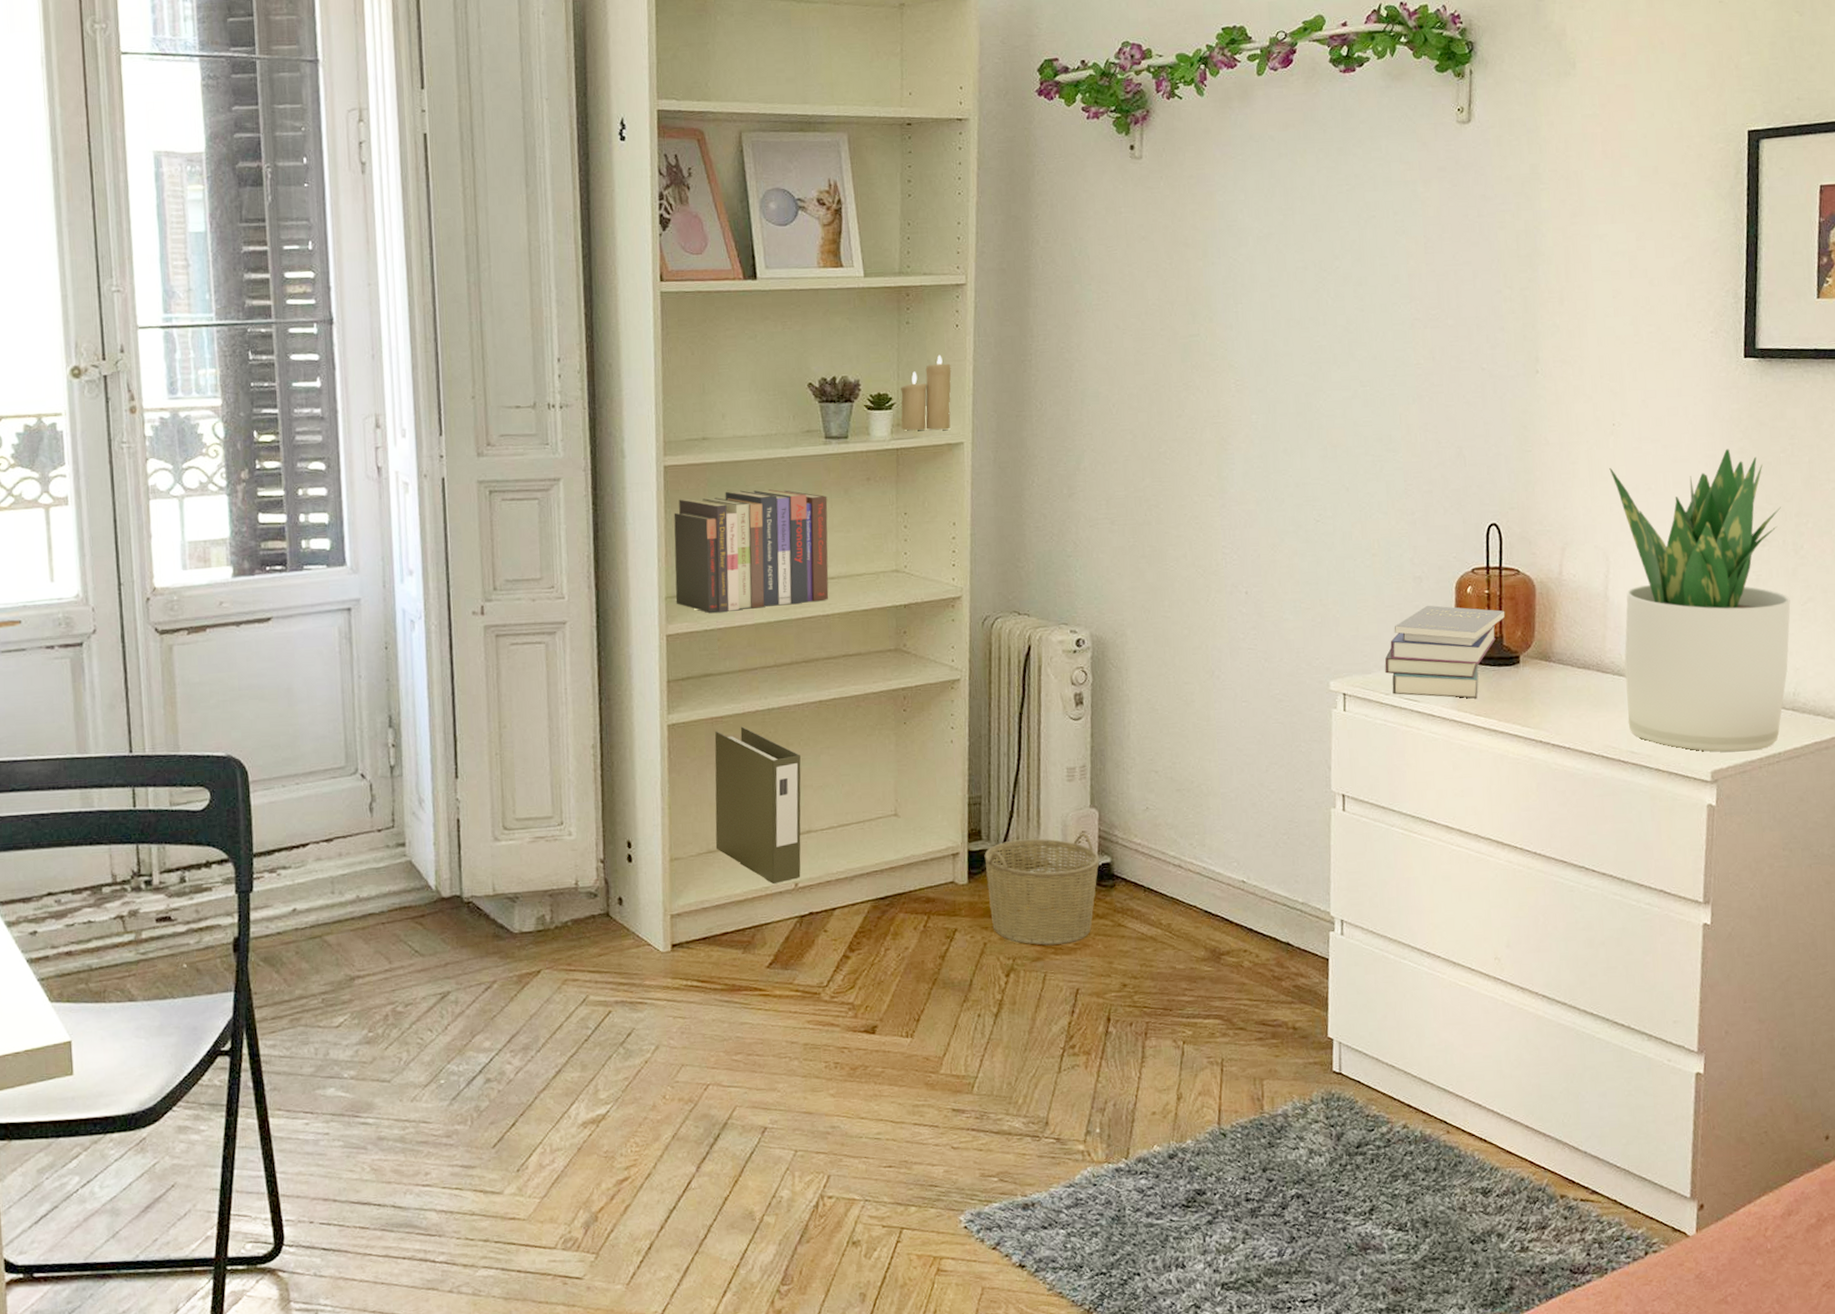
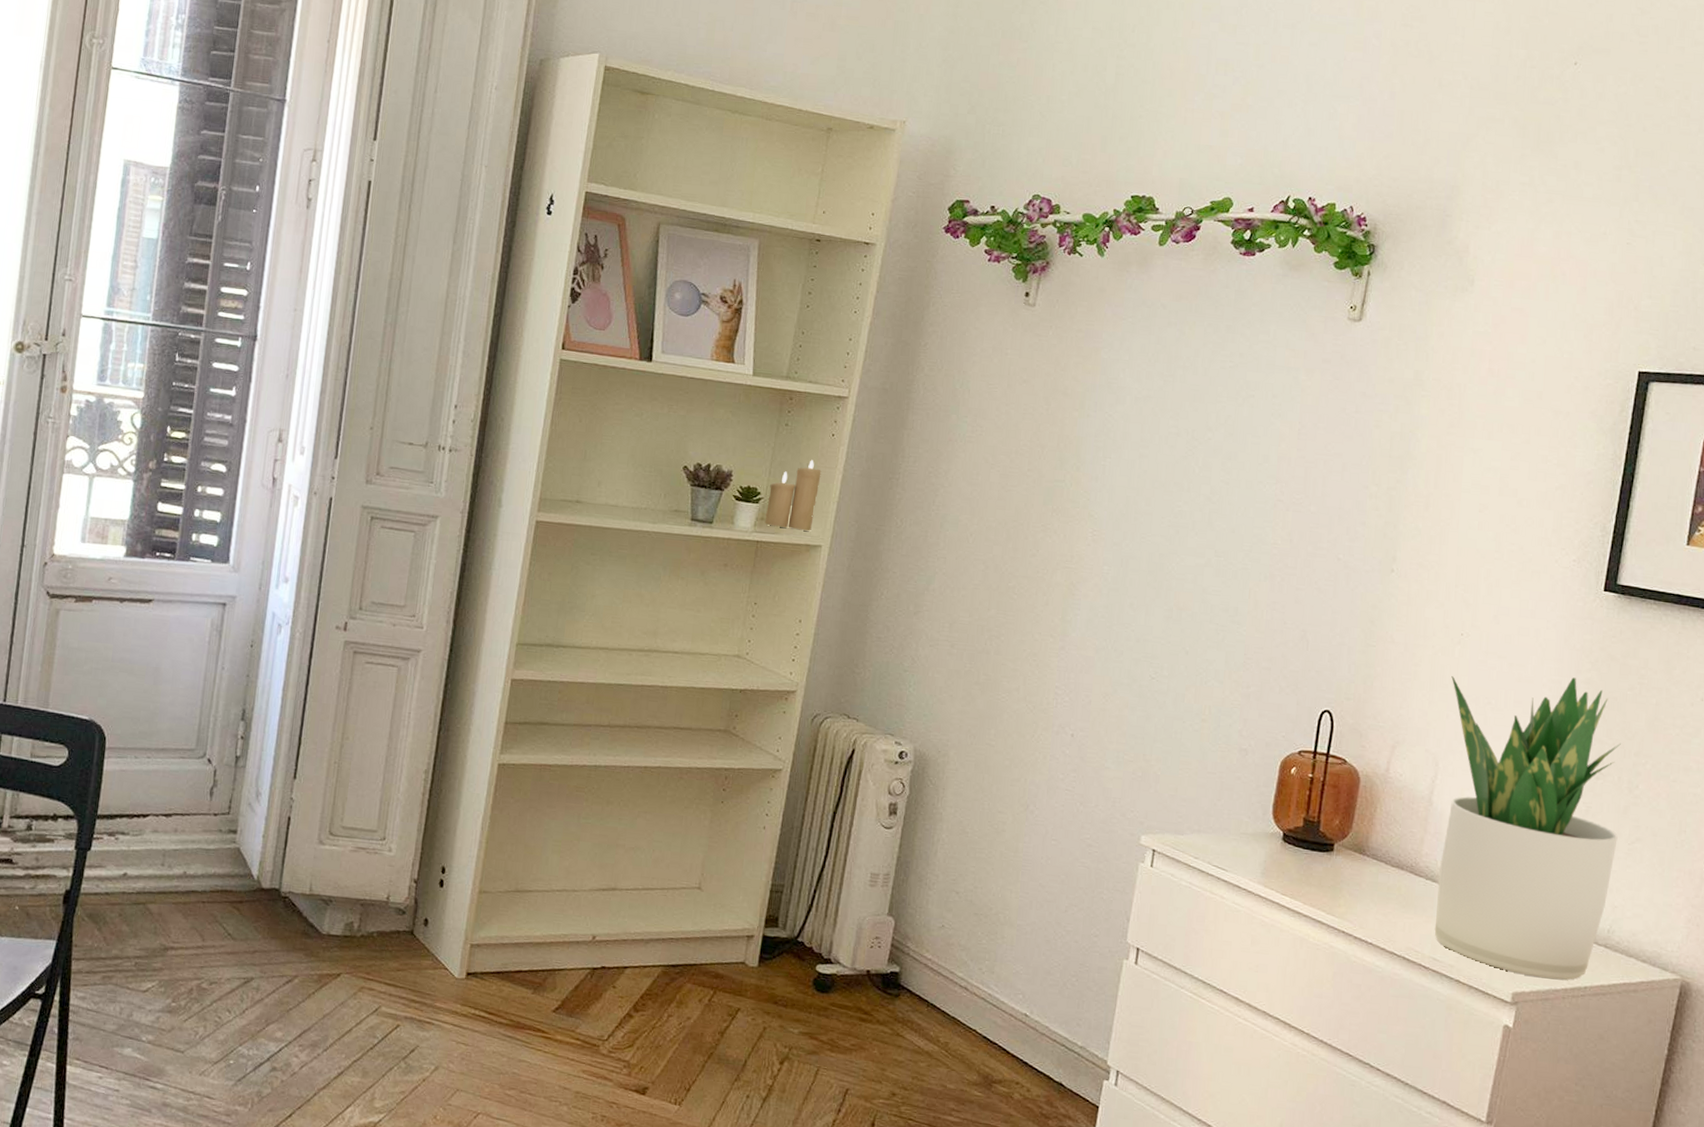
books: present [673,489,829,613] -> none [525,554,684,673]
binder: present [714,726,801,884] -> none [523,777,618,933]
basket: present [984,832,1099,946] -> none [774,933,889,1043]
books: present [1384,605,1505,699] -> none [1197,778,1326,878]

